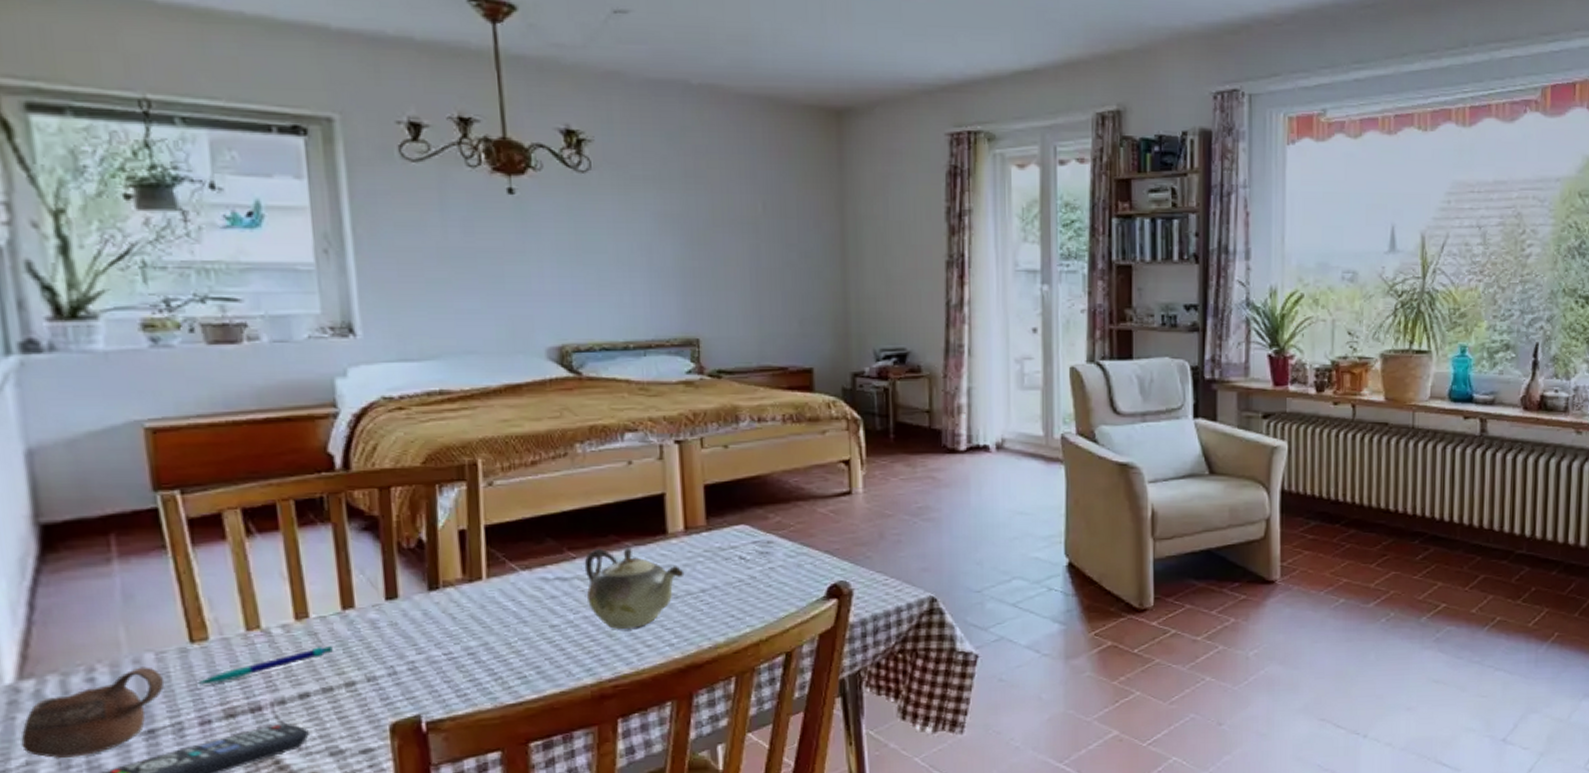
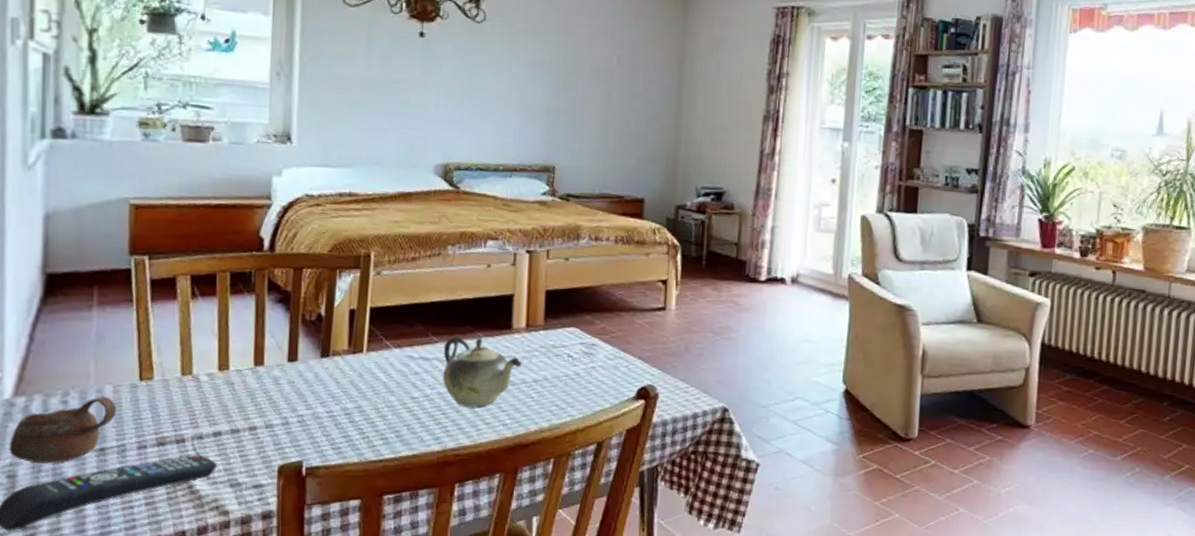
pen: present [196,645,333,685] -> none [139,394,243,416]

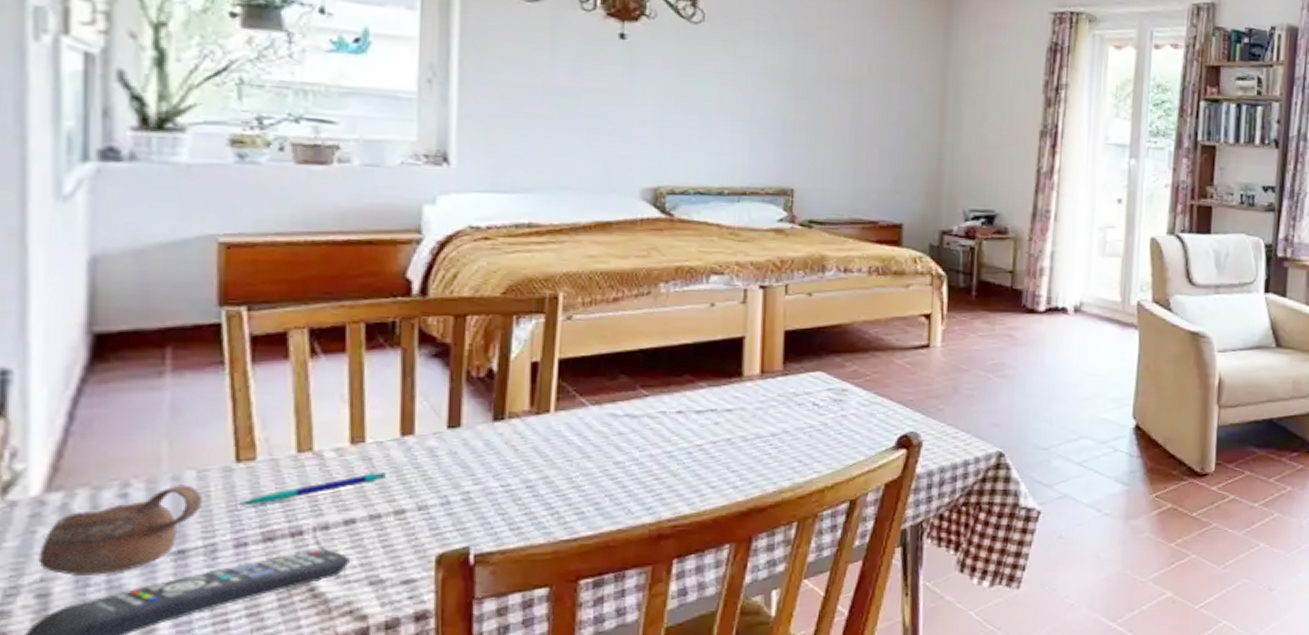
pen: none [139,394,243,416] -> present [236,471,386,506]
teapot: present [443,335,522,407] -> none [655,387,756,469]

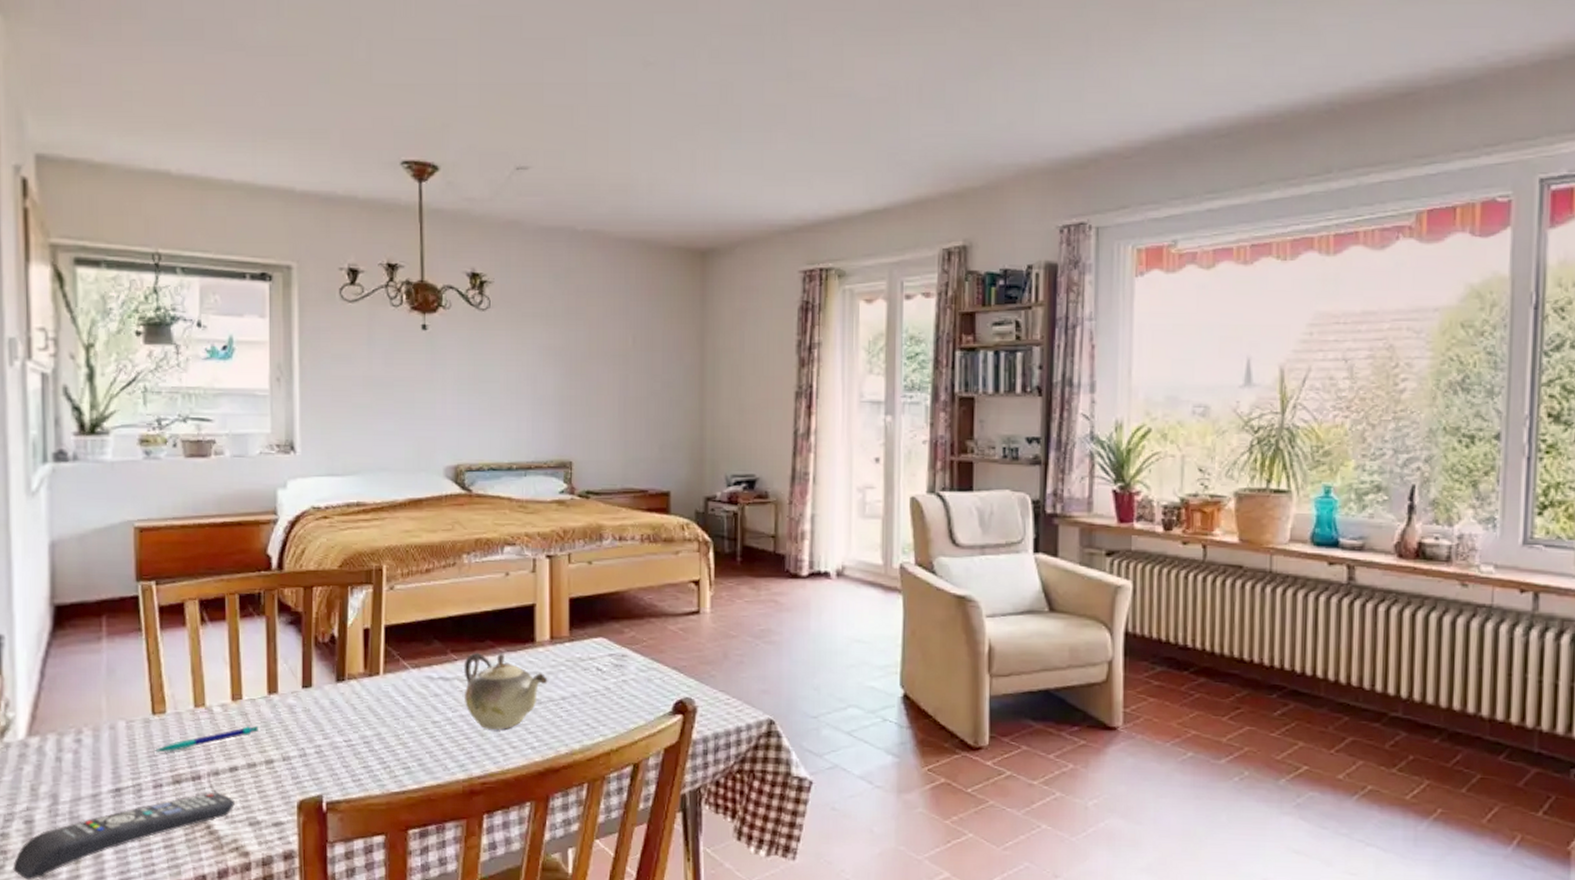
cup: present [38,484,203,577] -> none [25,733,131,808]
teapot: none [655,387,756,469] -> present [464,652,548,729]

